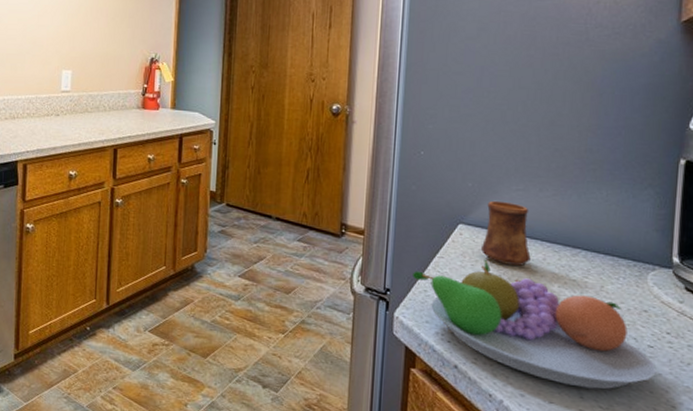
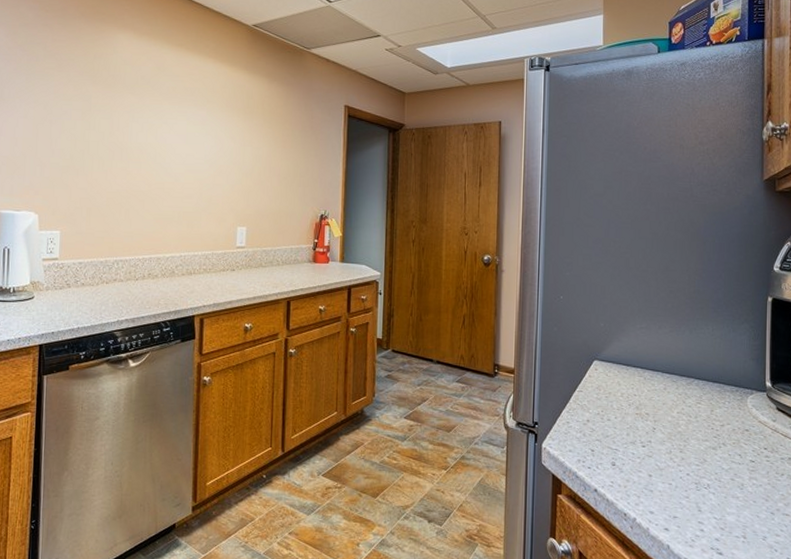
fruit bowl: present [413,260,657,390] -> none [557,392,758,502]
cup: present [480,200,531,266] -> none [612,338,654,396]

